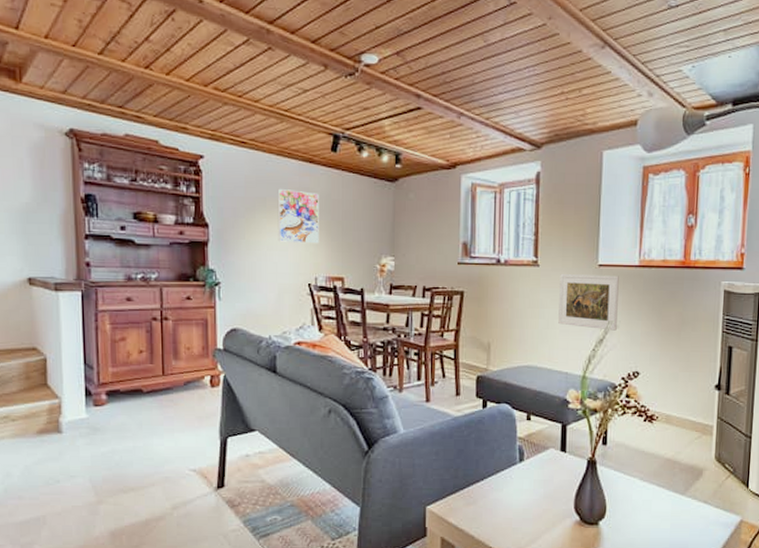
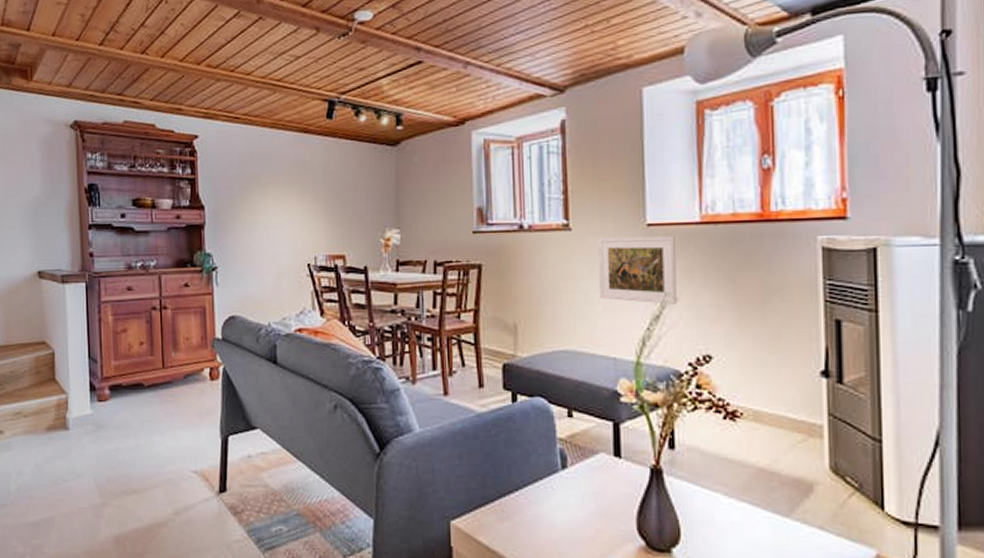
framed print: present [277,188,319,244] -> none [272,162,317,220]

